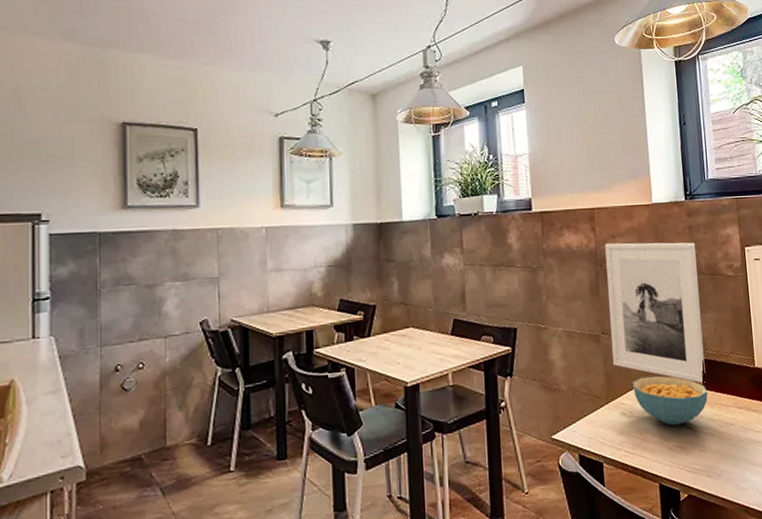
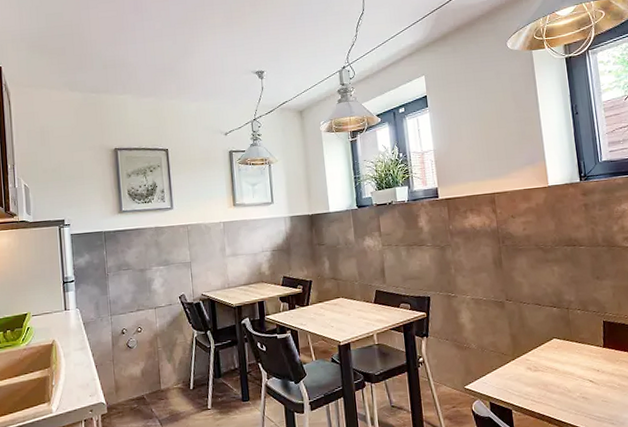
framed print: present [605,242,706,383] -> none [506,218,606,342]
cereal bowl: present [633,375,708,426] -> none [536,336,609,379]

